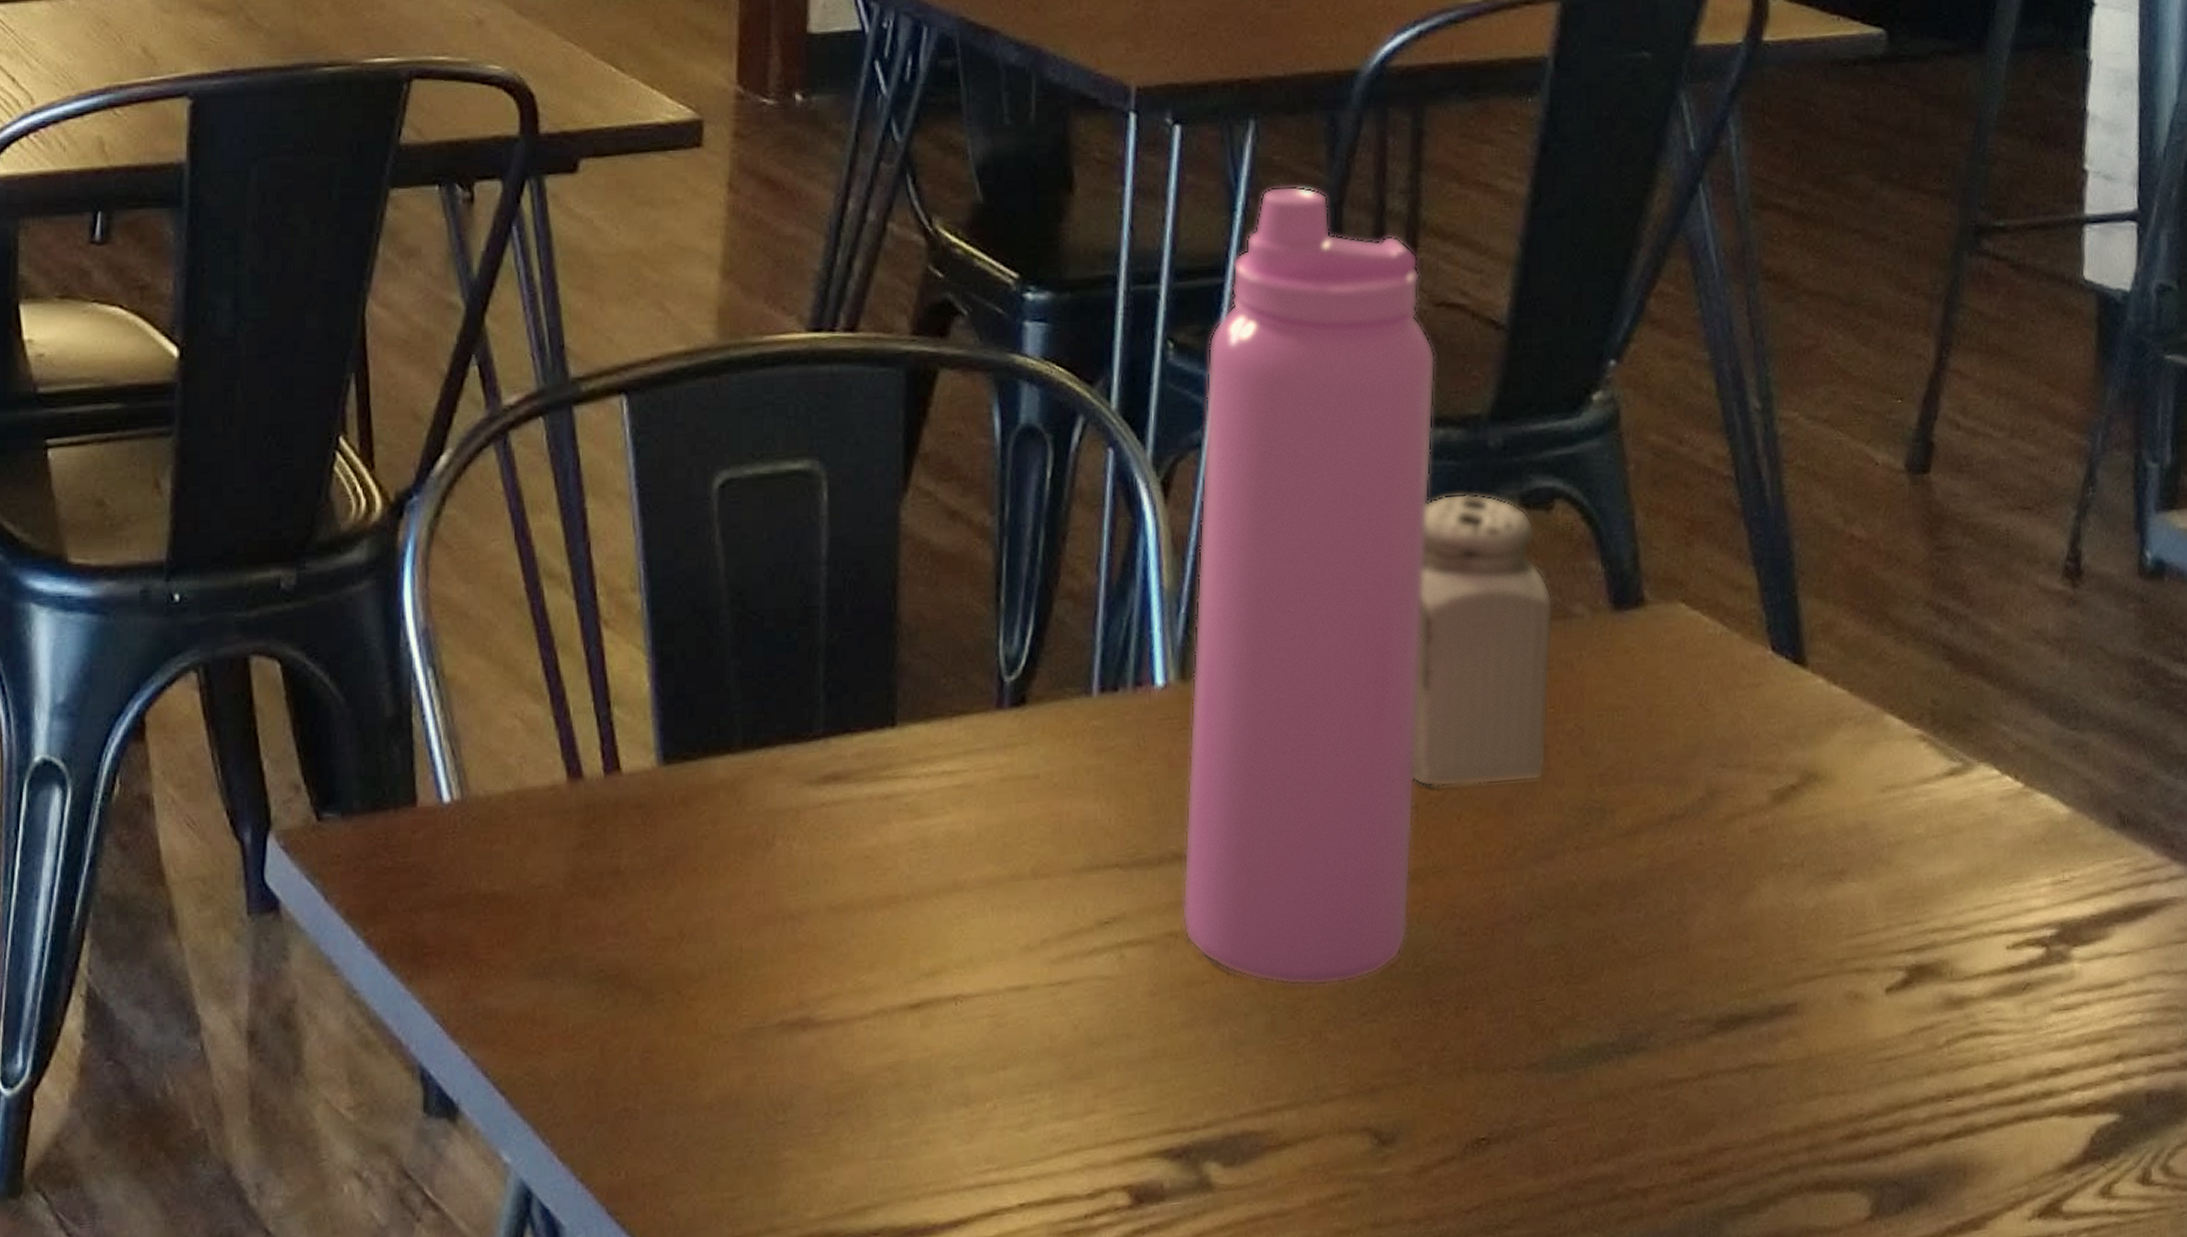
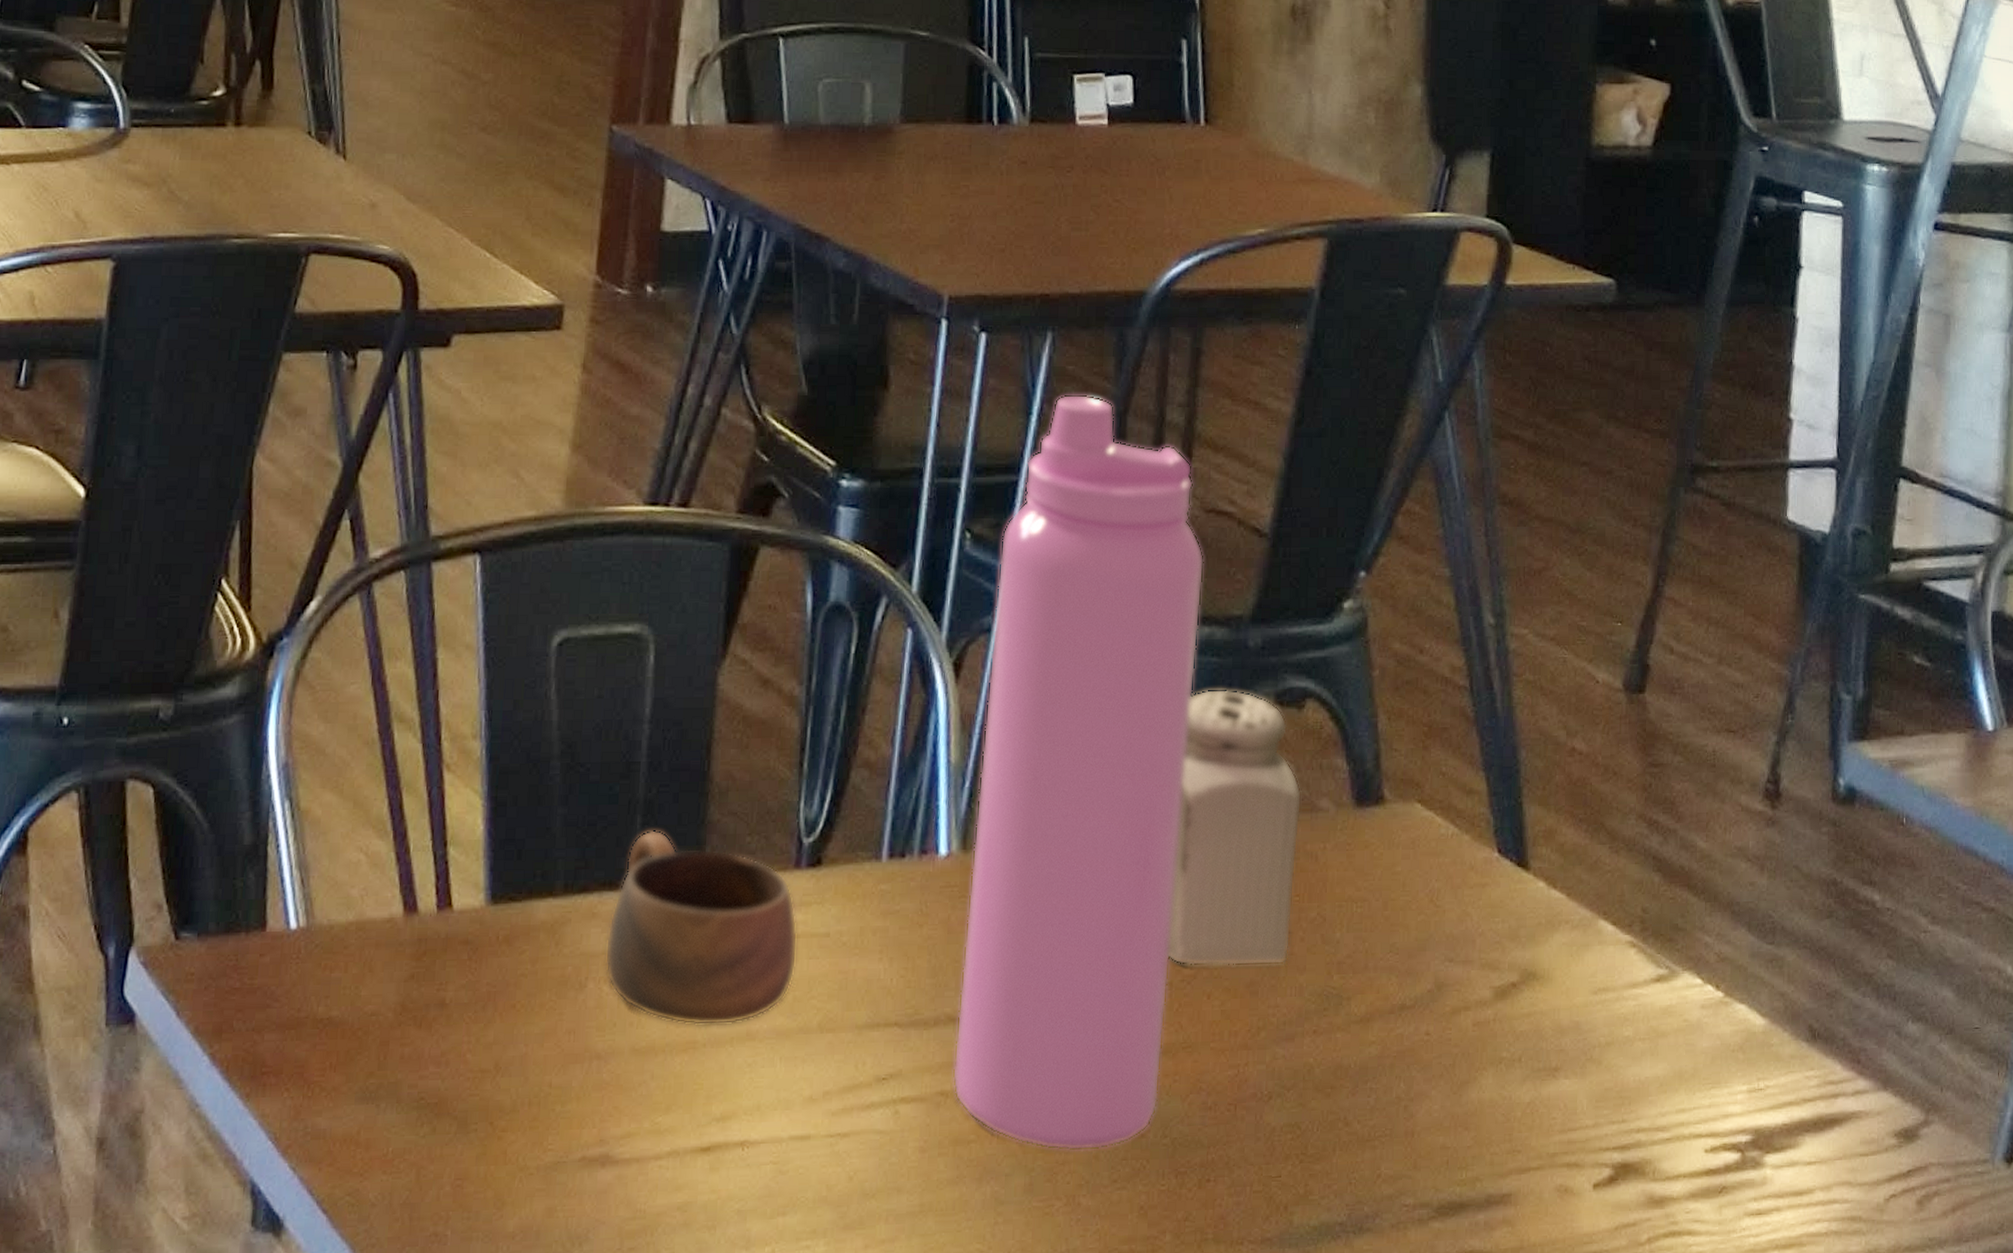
cup: none [792,677,1004,879] -> present [604,830,798,1026]

